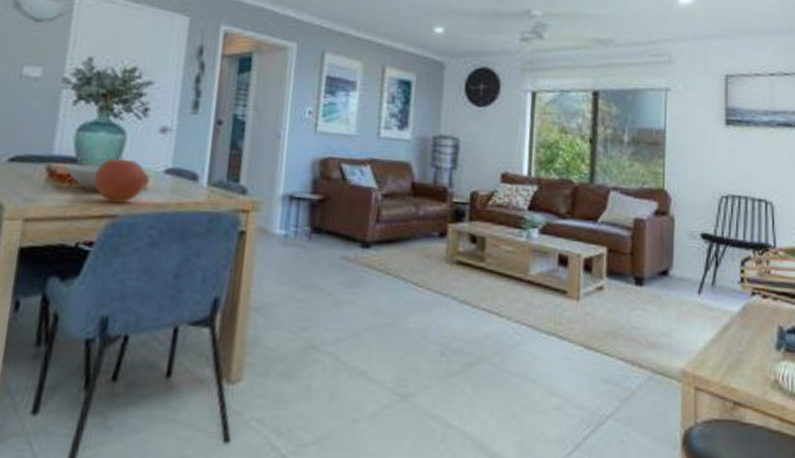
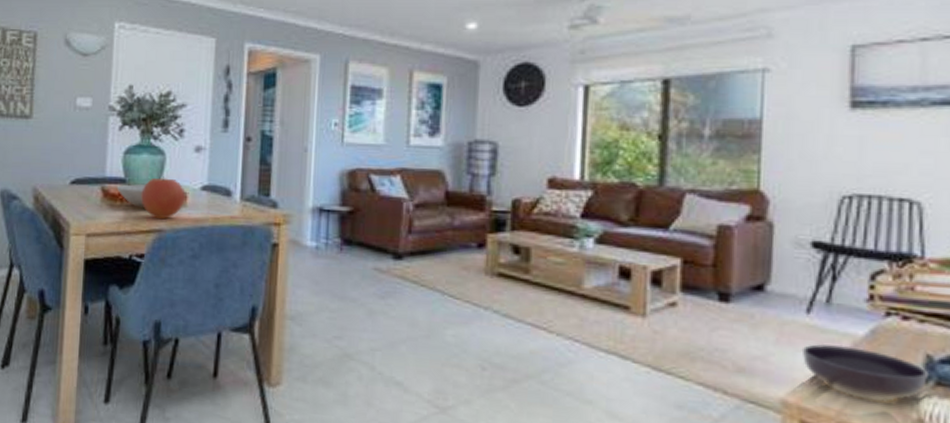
bowl: none [695,320,781,367] -> present [801,344,930,402]

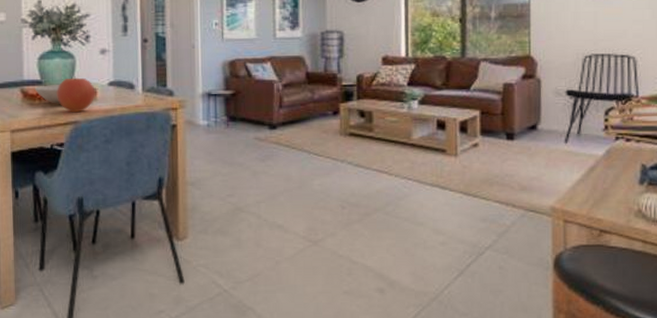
bowl: present [801,344,930,402] -> none [563,163,644,200]

